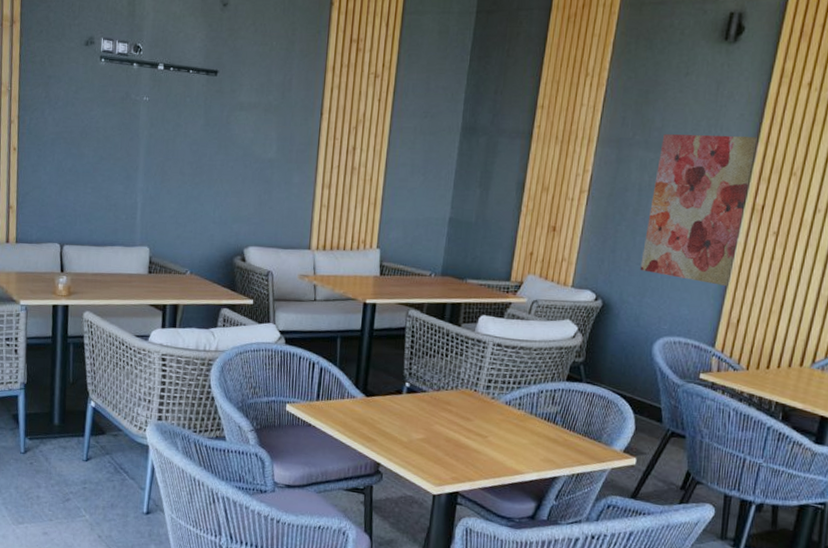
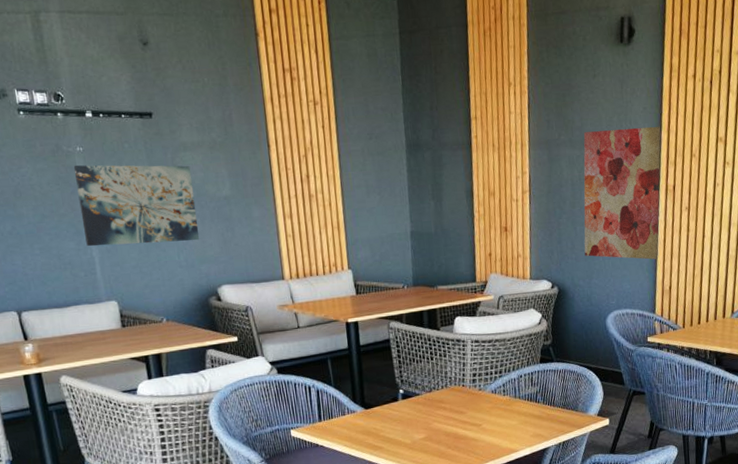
wall art: none [133,113,243,199] -> present [73,165,200,247]

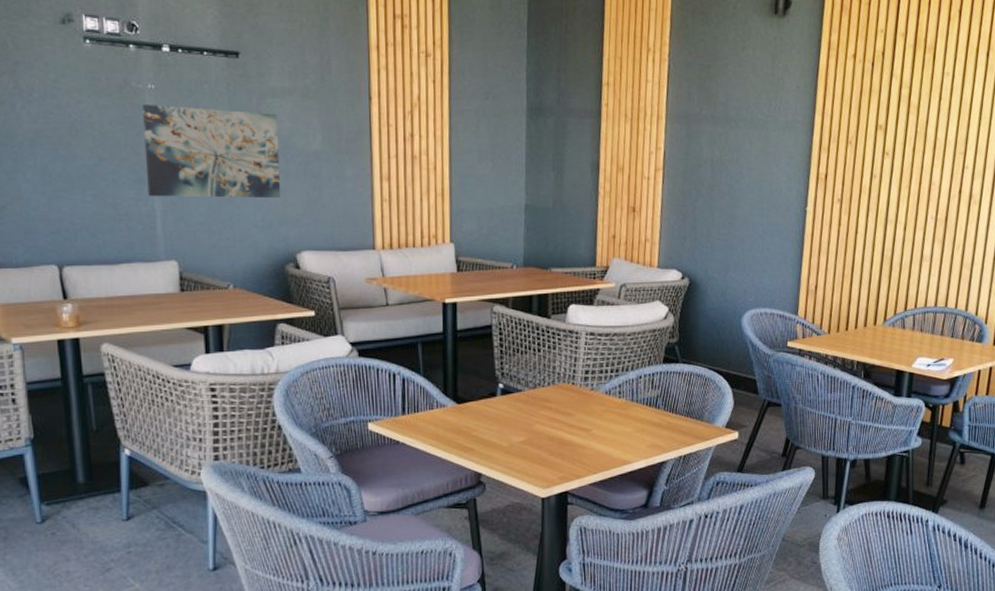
wall art: present [583,126,661,260] -> none [721,107,814,254]

